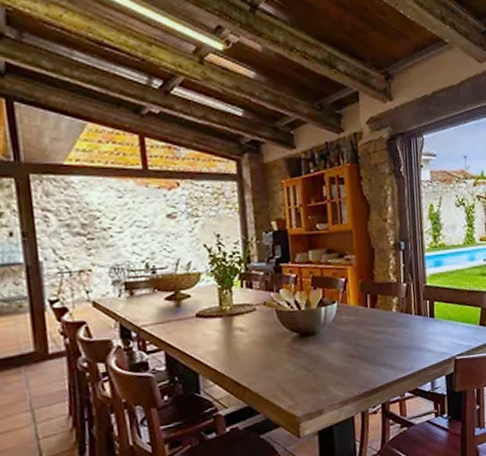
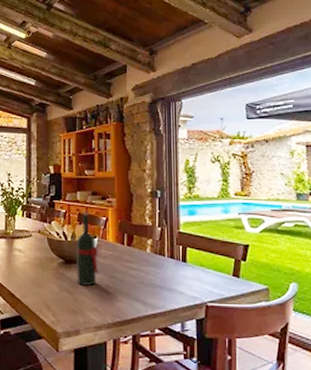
wine bottle: none [311,272,341,360] -> present [75,211,99,286]

